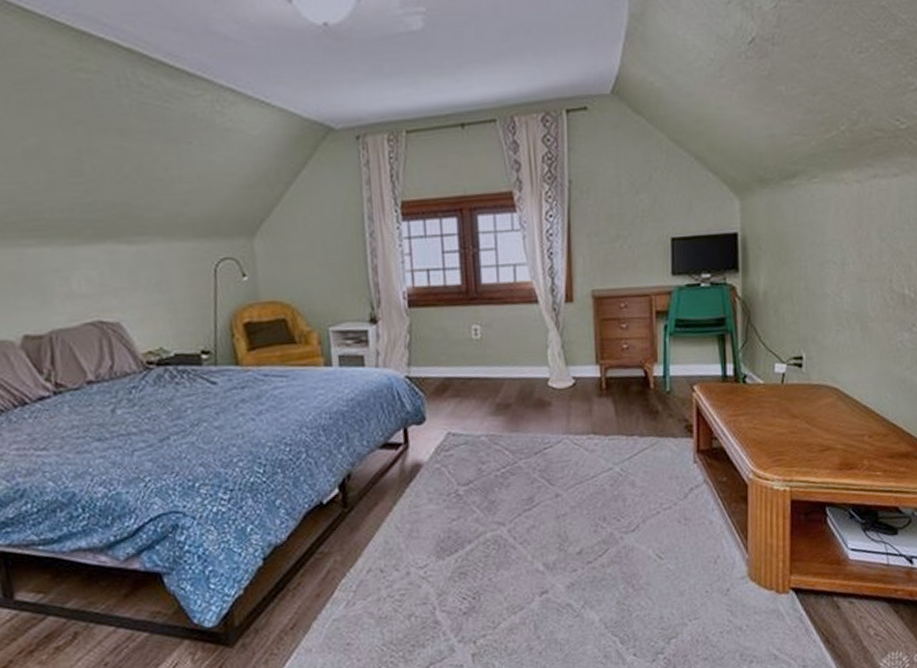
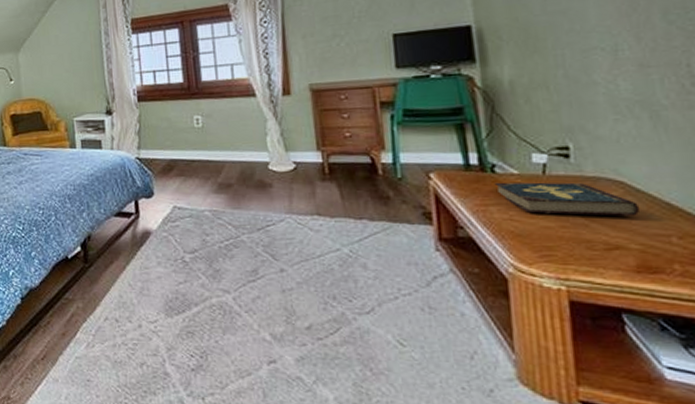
book: none [744,390,847,421] -> present [494,182,640,216]

